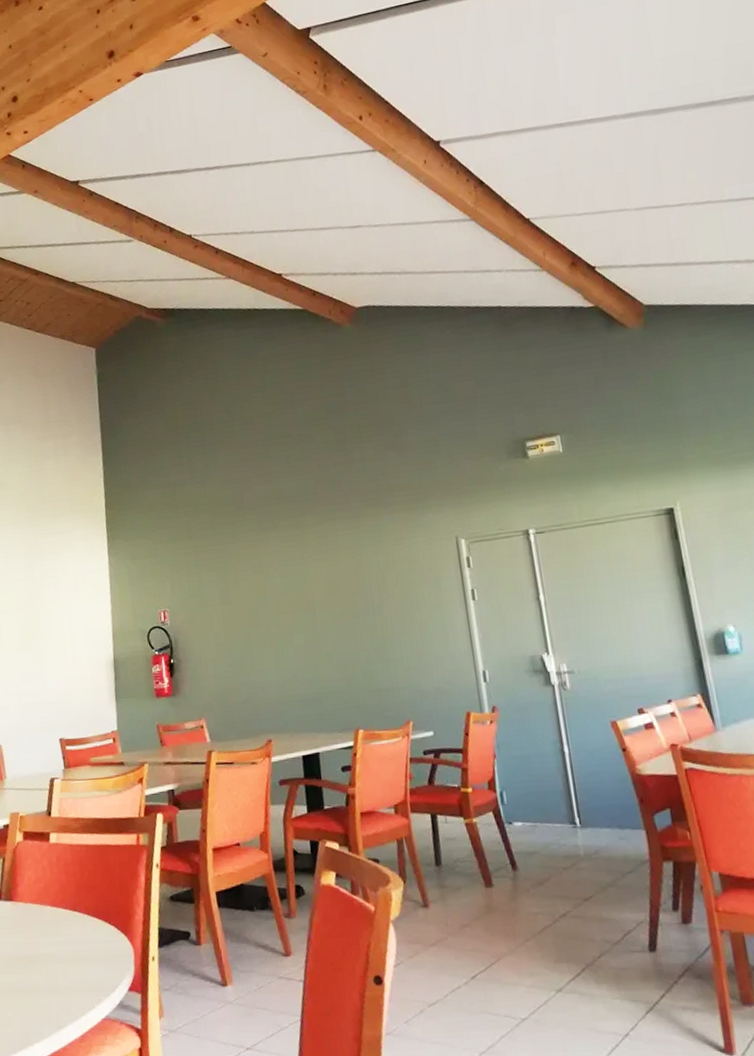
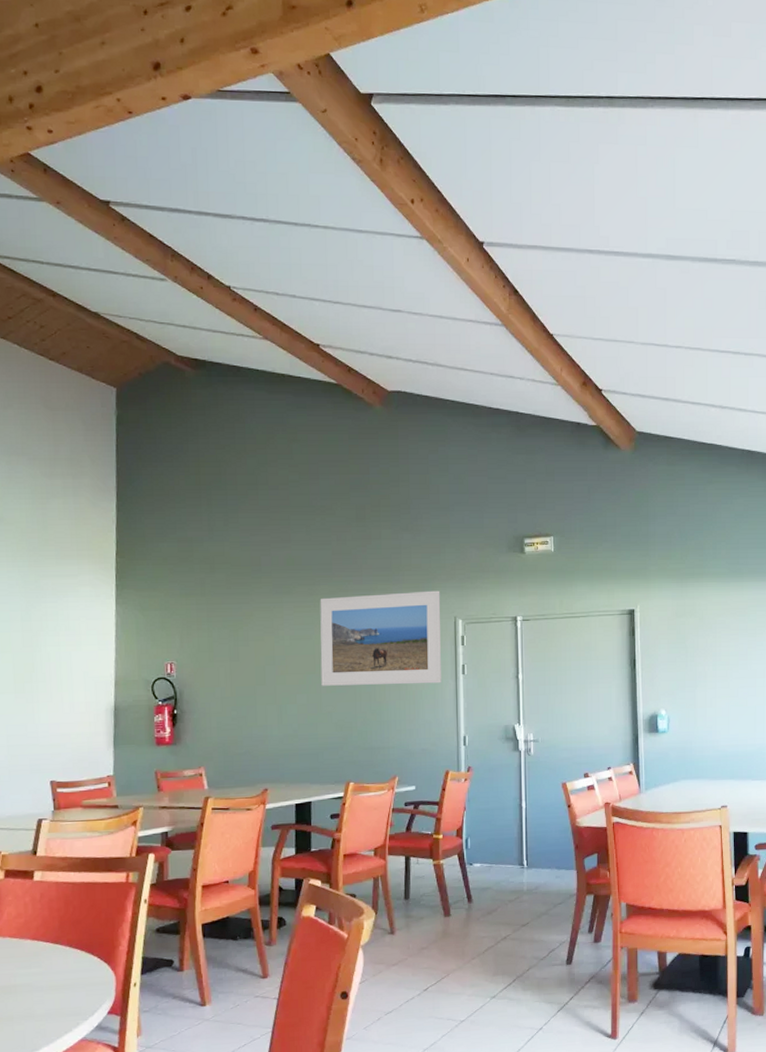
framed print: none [307,509,450,624] -> present [320,590,441,686]

